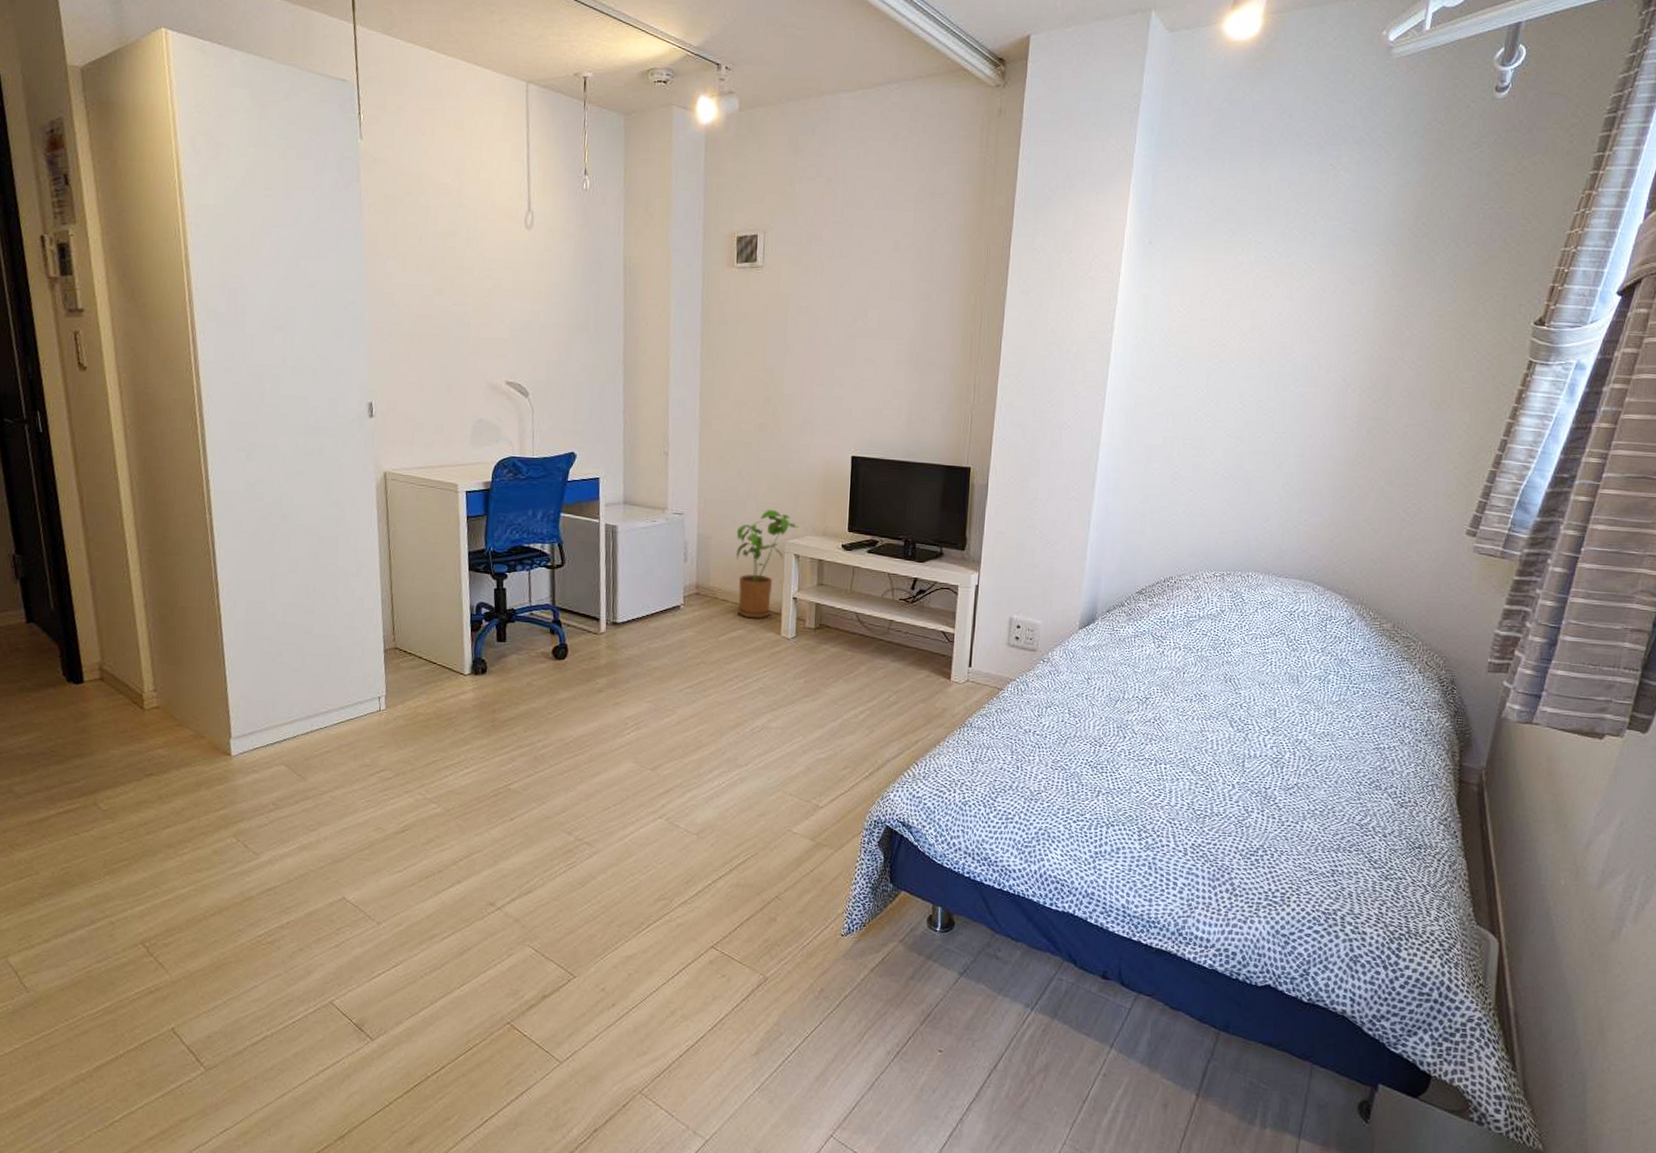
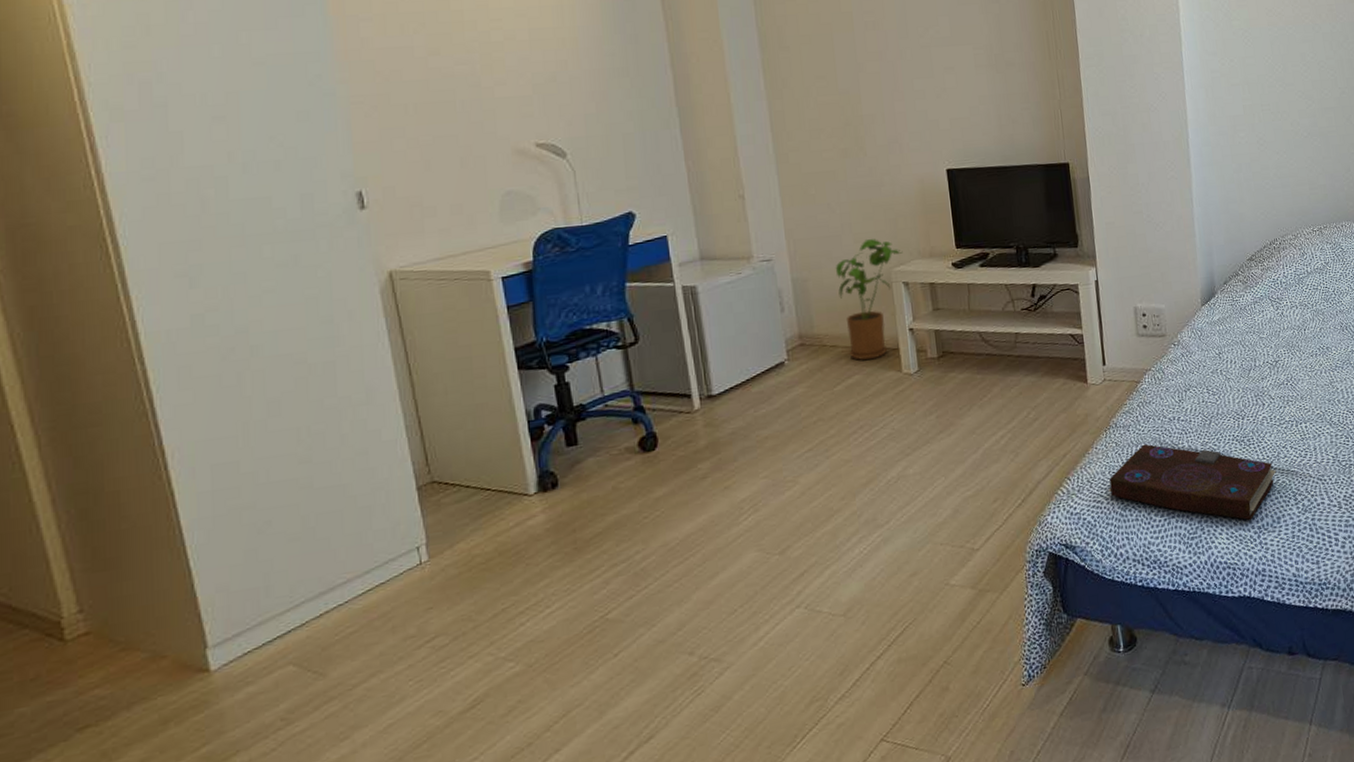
book: none [952,748,1125,844] -> present [1108,444,1276,520]

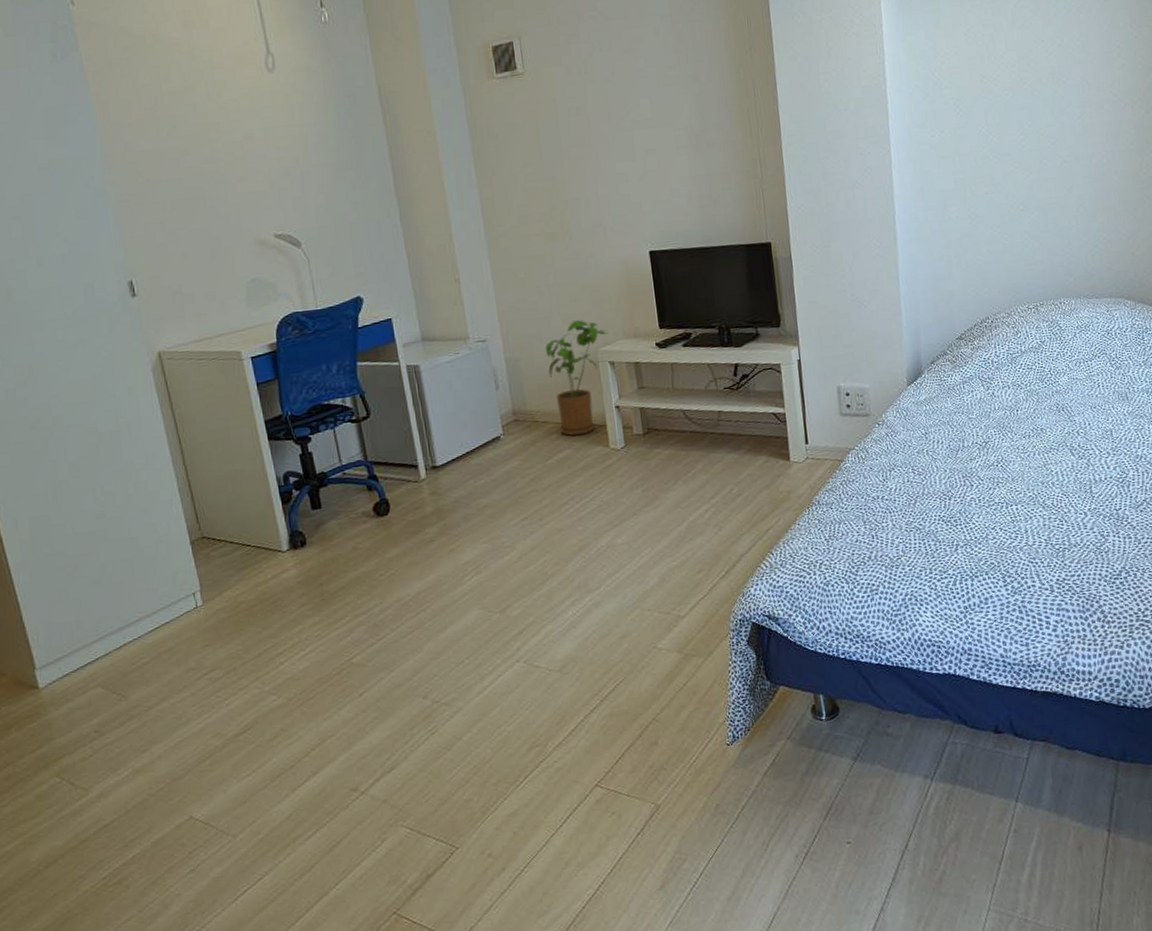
book: present [1108,444,1276,520] -> none [811,521,984,600]

